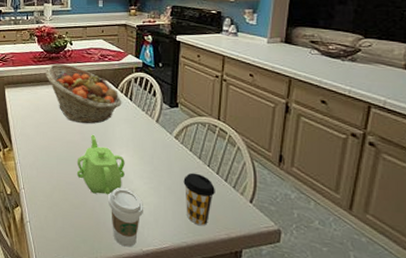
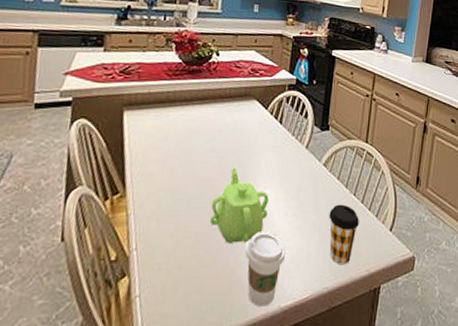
fruit basket: present [46,63,122,124] -> none [182,78,271,155]

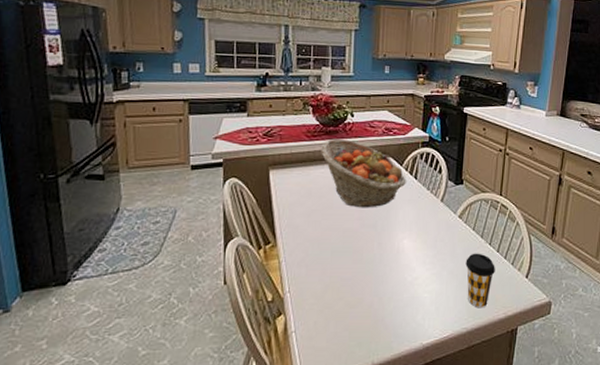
fruit basket: none [182,78,271,155] -> present [321,138,406,208]
teapot: present [209,167,269,243] -> none [353,219,407,288]
coffee cup: present [245,232,285,307] -> none [388,277,425,343]

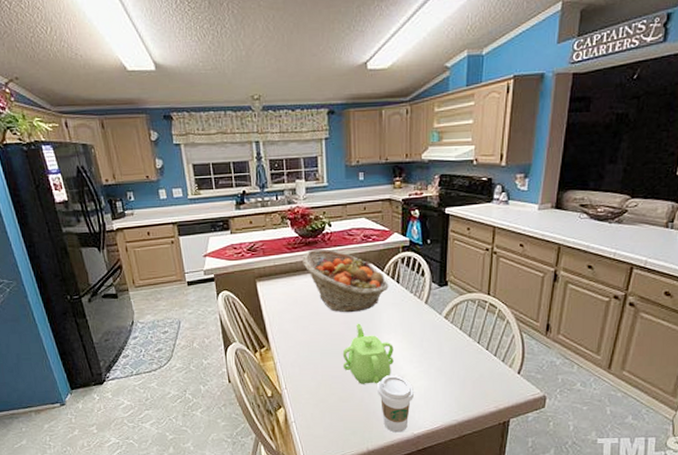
teapot: none [353,219,407,288] -> present [342,323,394,384]
coffee cup: none [388,277,425,343] -> present [377,375,414,433]
coffee cup: present [465,253,495,308] -> none [453,351,485,402]

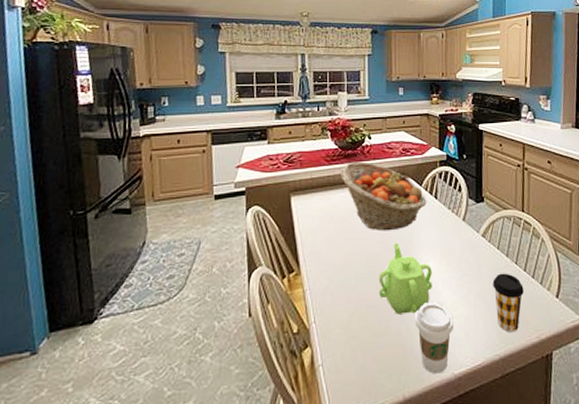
coffee cup: none [453,351,485,402] -> present [492,273,524,333]

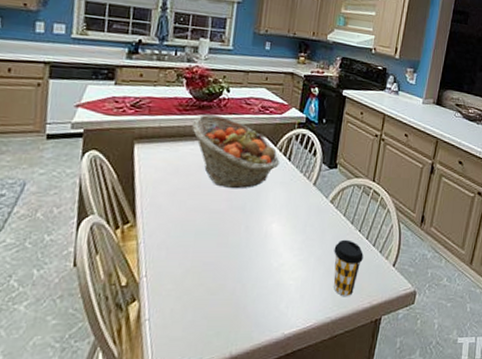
teapot: present [378,242,432,315] -> none [217,201,276,273]
coffee cup: present [415,302,453,374] -> none [251,263,291,333]

